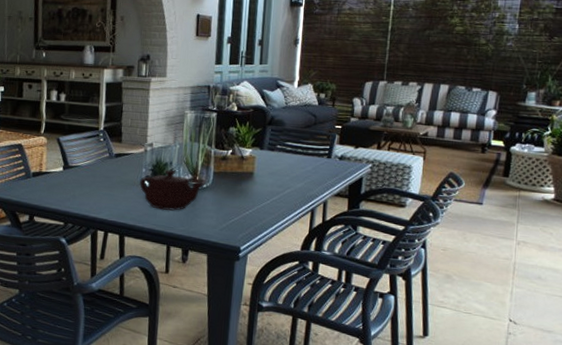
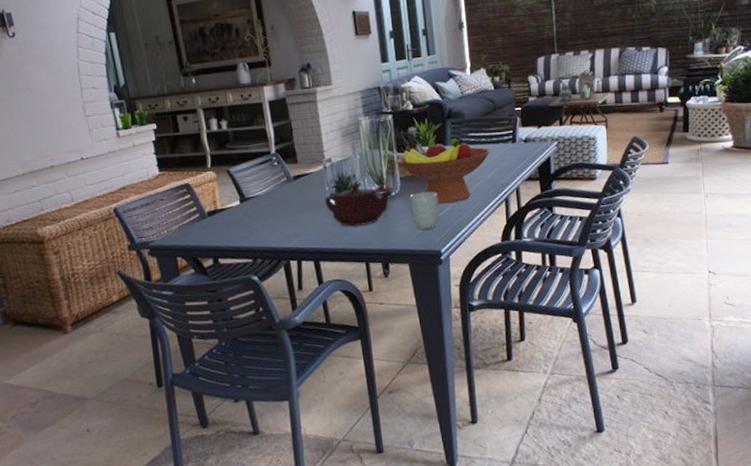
fruit bowl: none [213,143,305,205] -> present [397,138,491,204]
cup: none [218,189,246,226] -> present [410,191,440,231]

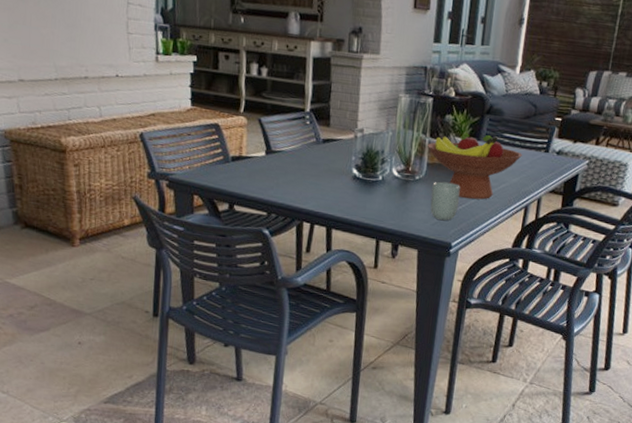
teapot: present [325,183,394,227] -> none [349,158,418,203]

